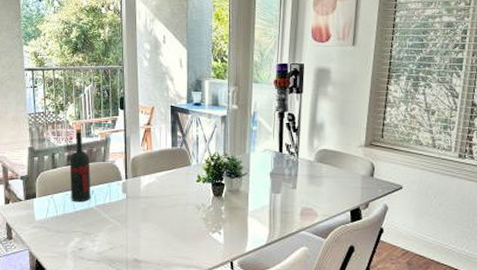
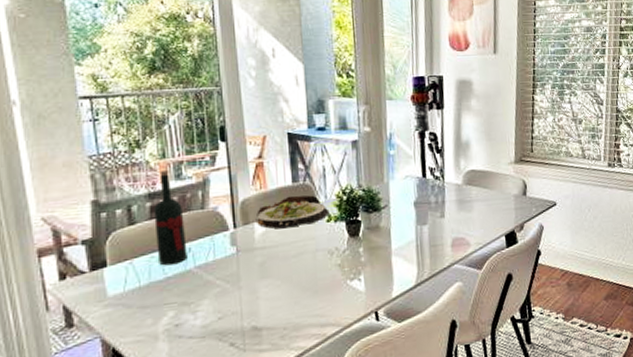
salad plate: none [142,157,200,183] -> present [255,195,330,229]

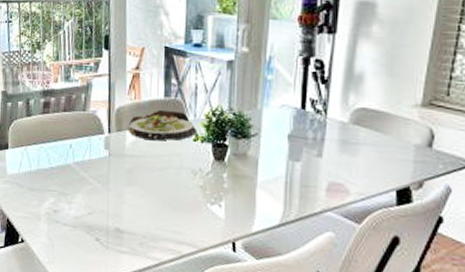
wine bottle: present [154,171,187,266] -> none [45,72,69,157]

